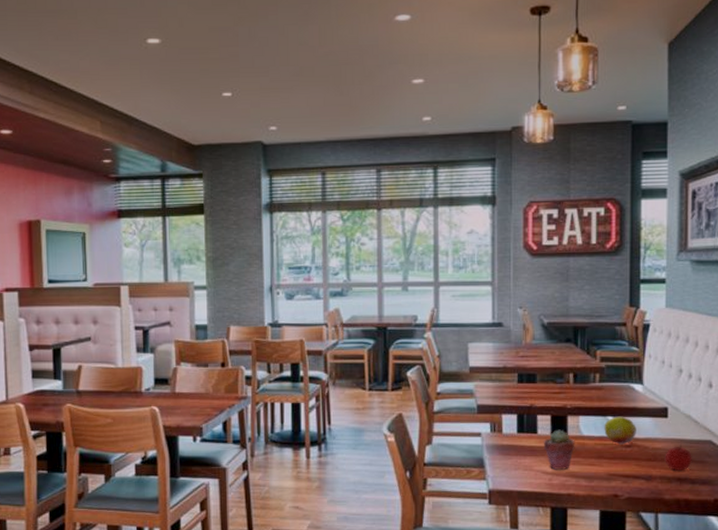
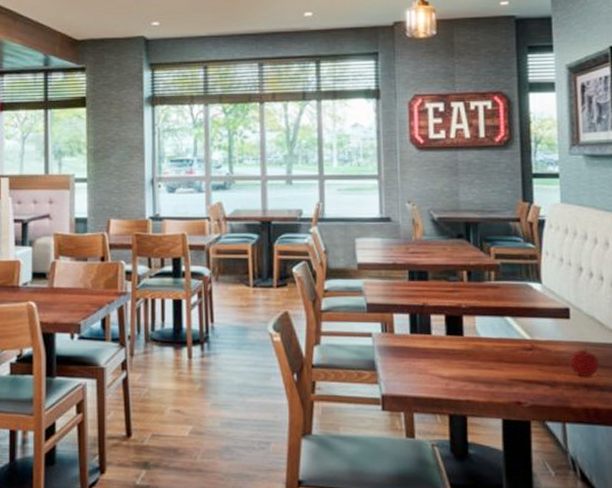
potted succulent: present [543,429,575,470] -> none [438,330,473,374]
fruit: present [604,416,636,445] -> none [502,317,537,347]

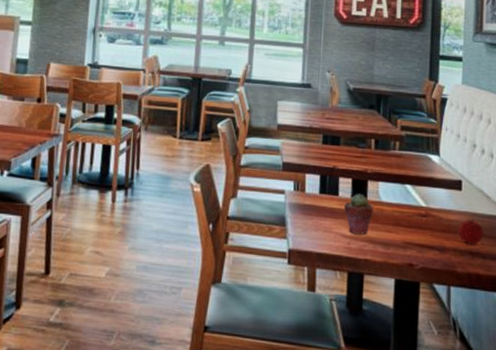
potted succulent: none [438,330,473,374] -> present [343,193,374,234]

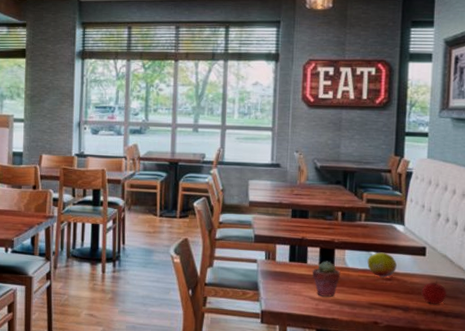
fruit: none [402,185,432,214] -> present [367,252,397,278]

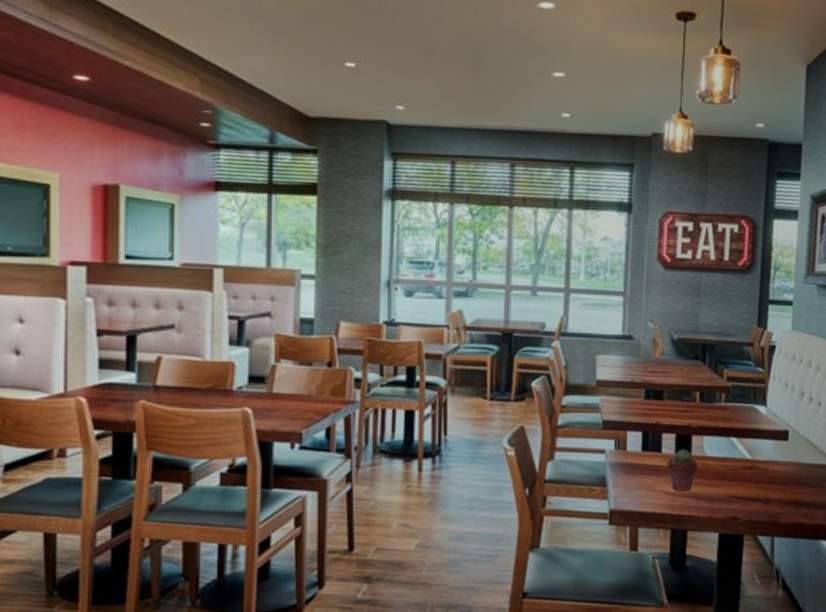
fruit: present [367,252,397,278] -> none [727,437,758,466]
apple: present [421,281,447,305] -> none [783,468,809,495]

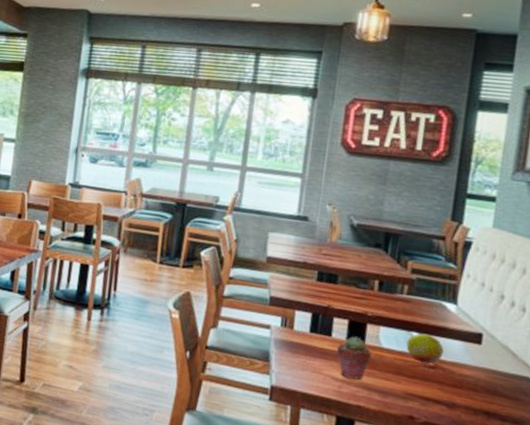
fruit: none [727,437,758,466] -> present [406,333,444,365]

